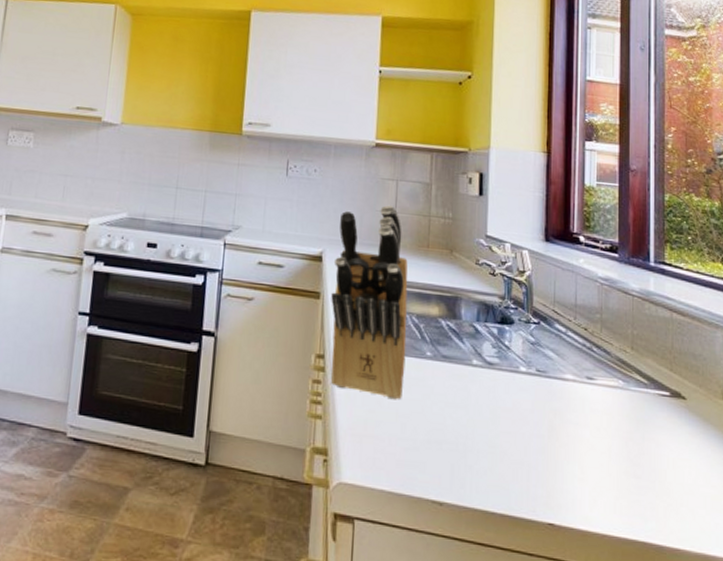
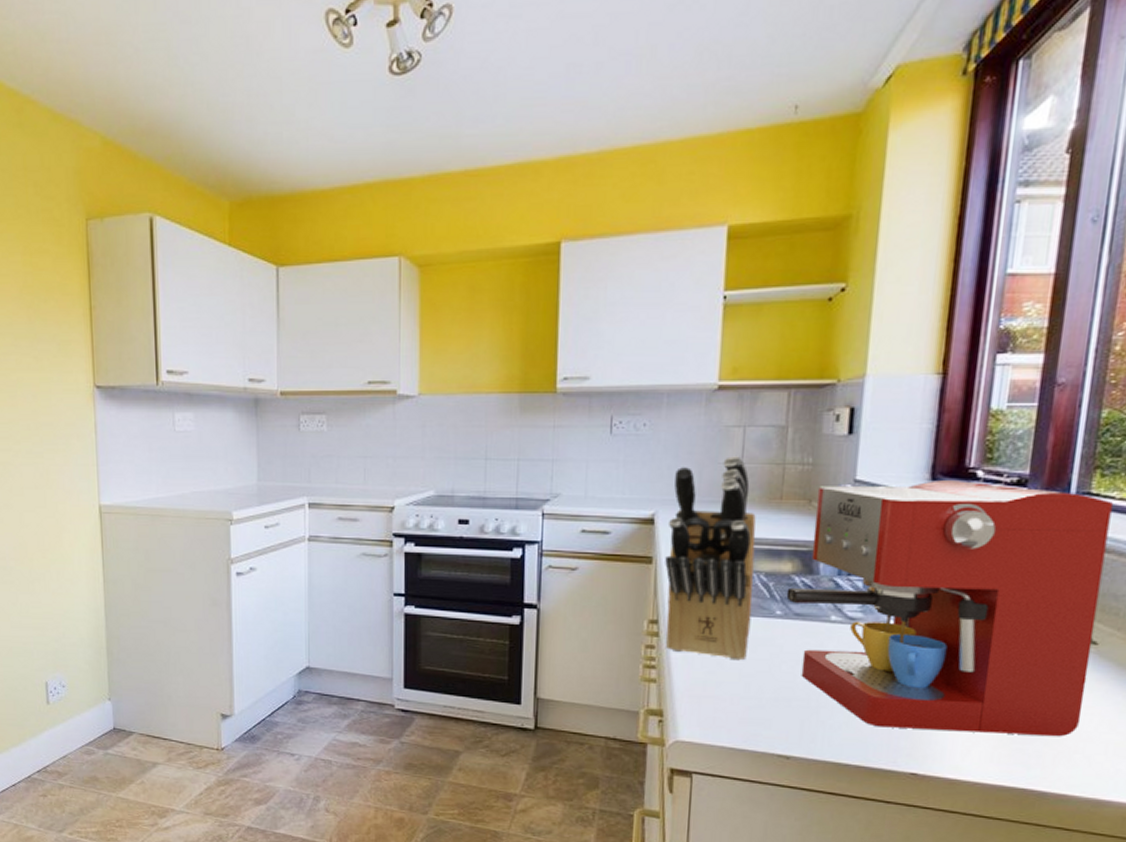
coffee maker: none [435,238,682,489] -> present [786,480,1113,737]

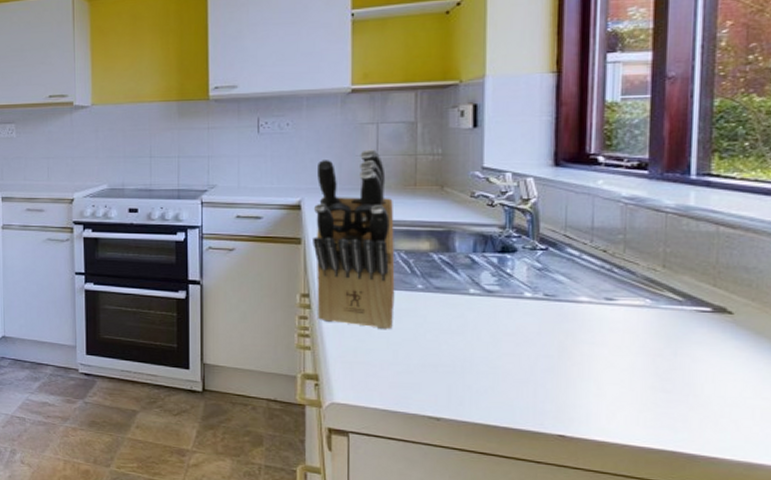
coffee maker: present [786,480,1113,737] -> none [426,166,734,402]

